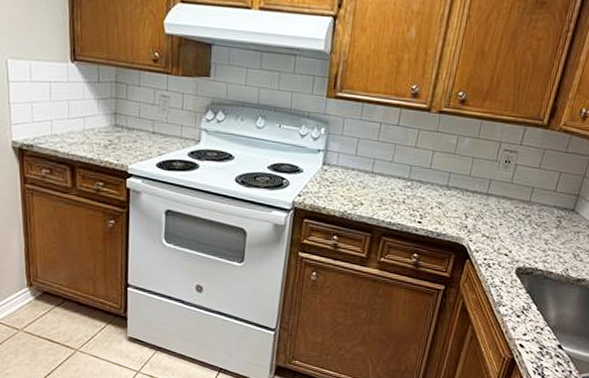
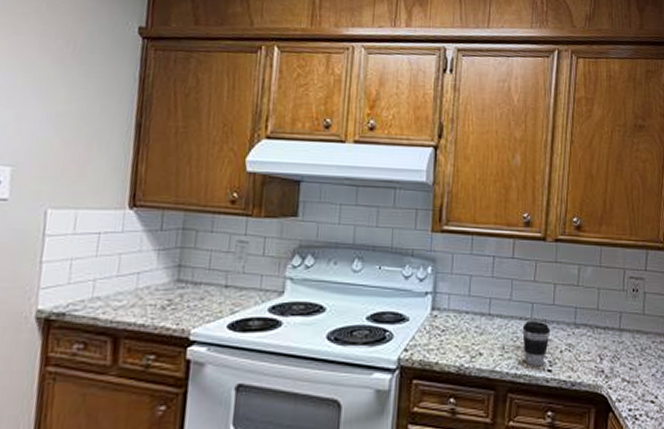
coffee cup: none [399,180,425,218] -> present [522,320,551,367]

